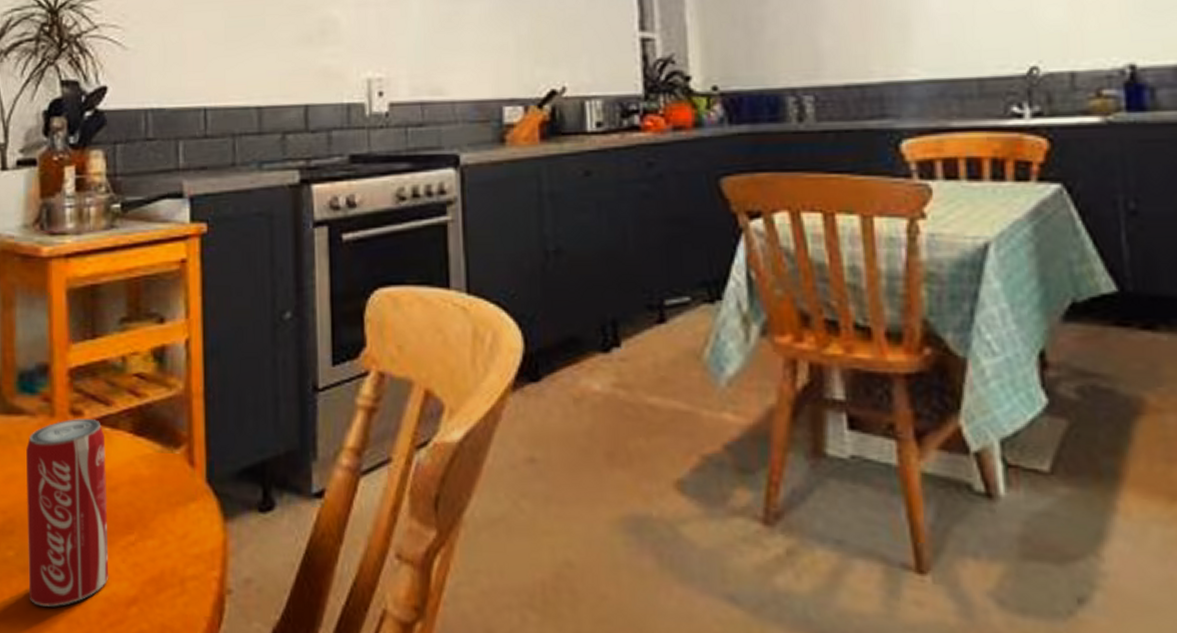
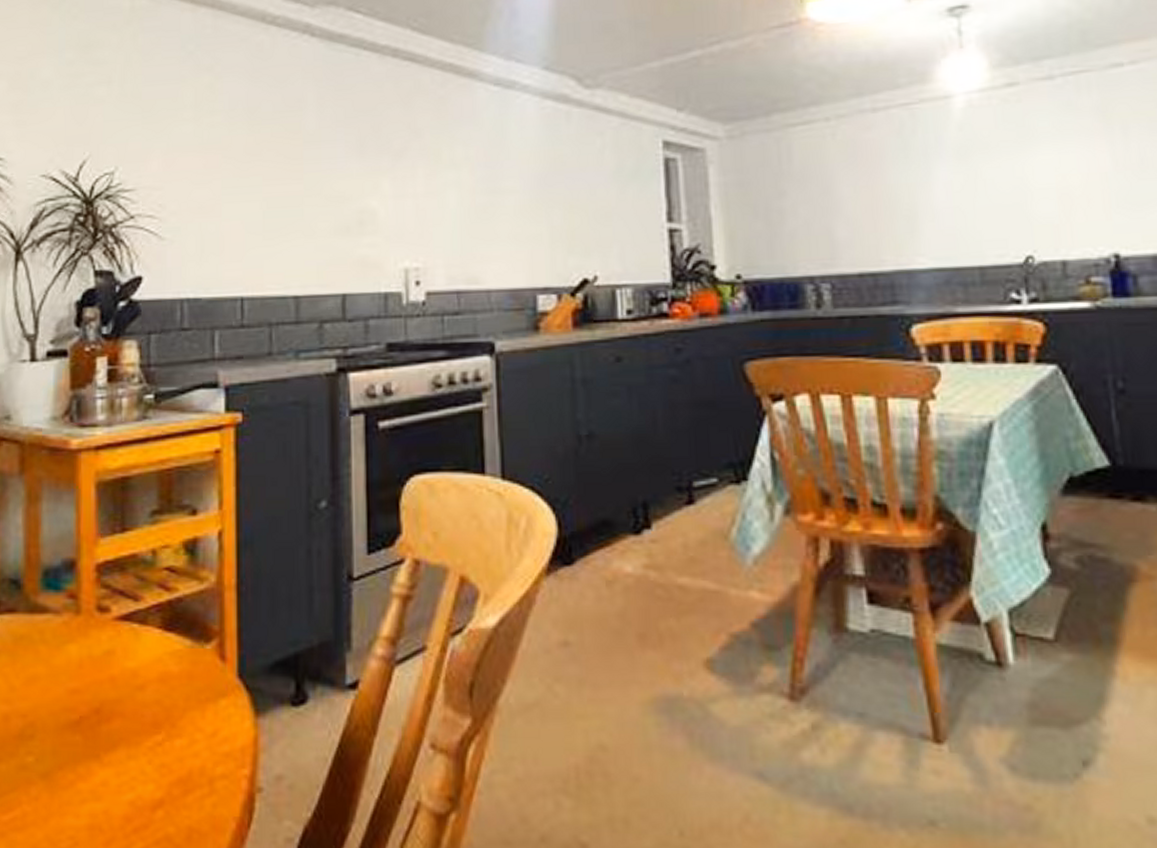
beverage can: present [26,419,109,607] -> none [48,615,134,814]

